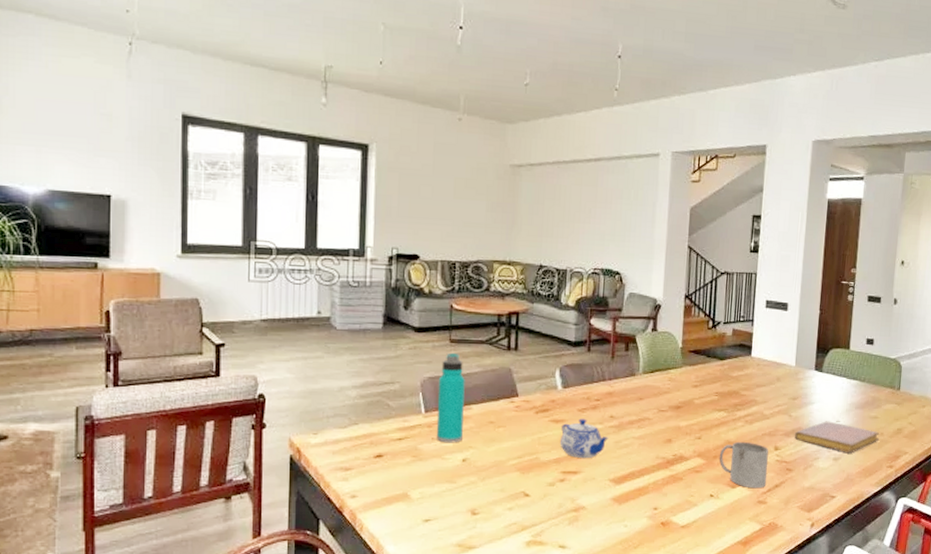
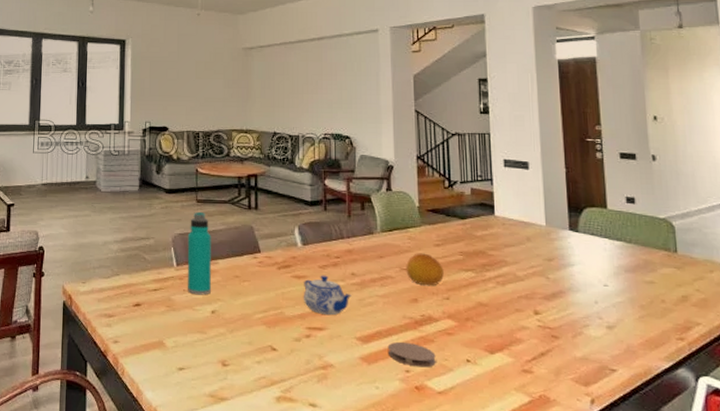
coaster: none [638,481,683,504] -> present [387,341,436,368]
fruit: none [663,394,699,427] -> present [406,253,444,286]
mug: present [719,441,769,489] -> none [471,304,530,356]
notebook: present [795,421,880,454] -> none [556,285,661,322]

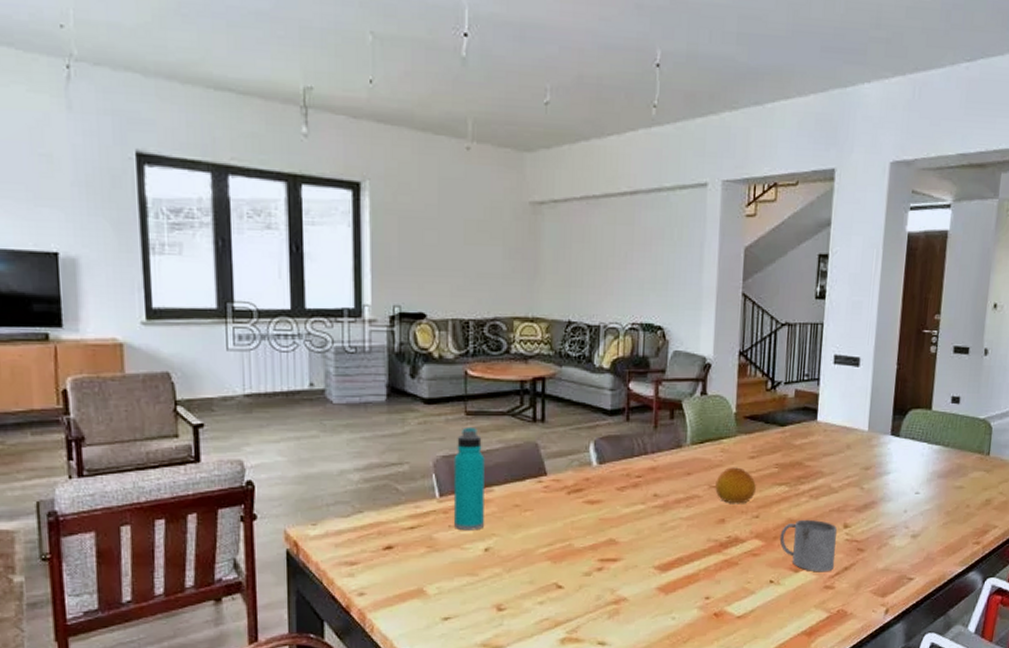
teapot: present [303,275,352,315] -> none [596,498,653,543]
coaster: present [387,341,436,368] -> none [687,567,739,593]
mug: none [471,304,530,356] -> present [779,519,837,572]

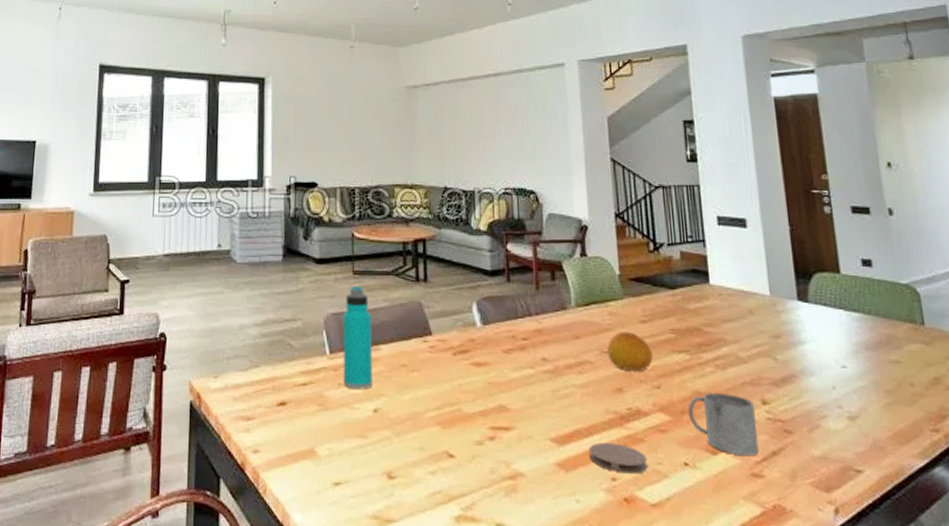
coaster: none [687,567,739,593] -> present [588,442,648,474]

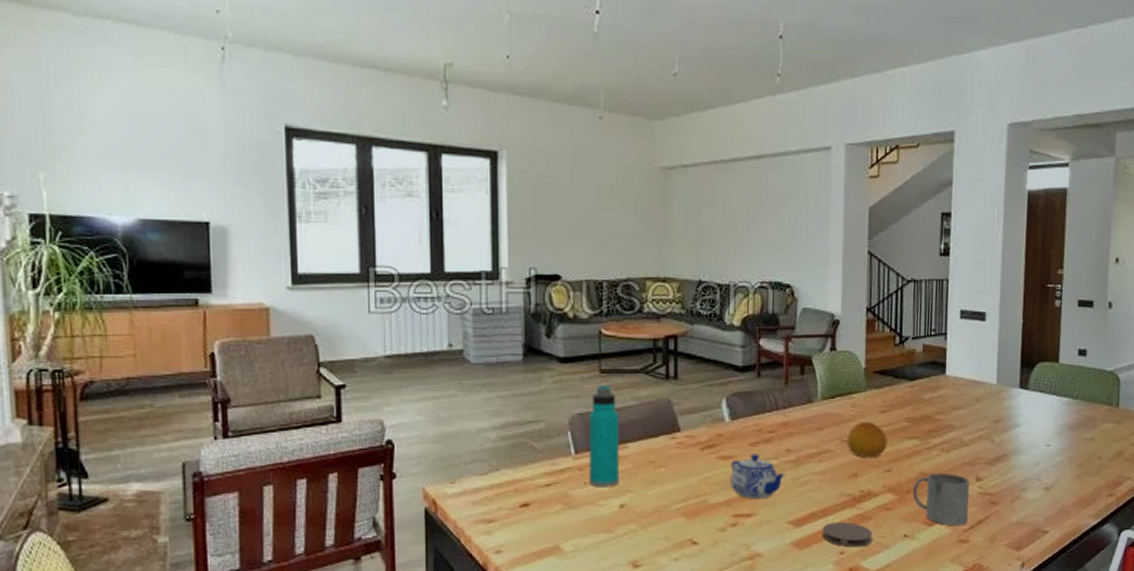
teapot: none [484,361,543,410] -> present [729,453,785,498]

